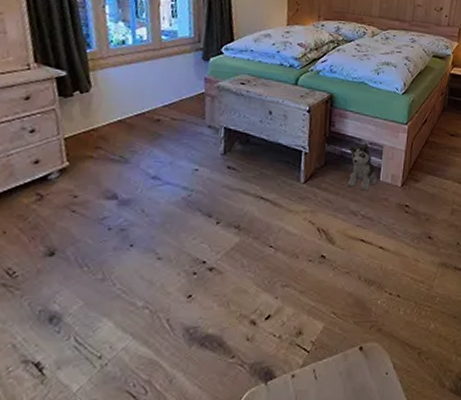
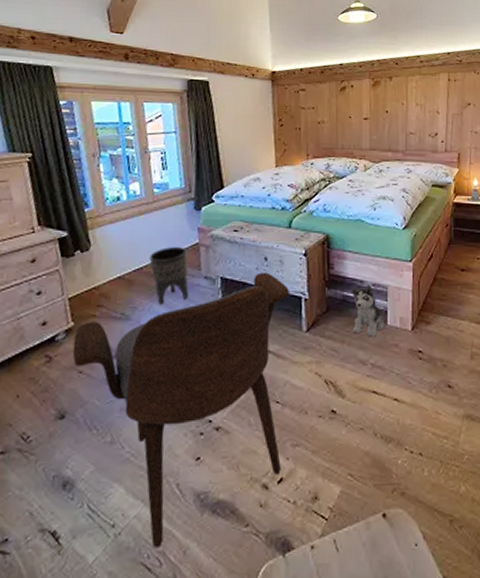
armchair: none [66,125,292,378] -> present [72,272,290,548]
planter: none [152,94,193,150] -> present [149,247,189,305]

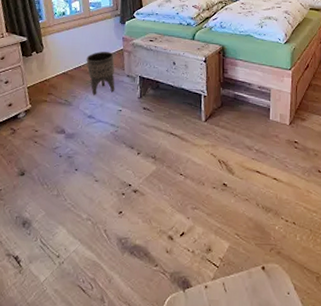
armchair: present [72,272,290,548] -> none [30,74,193,276]
plush toy: present [352,285,384,337] -> none [241,87,267,128]

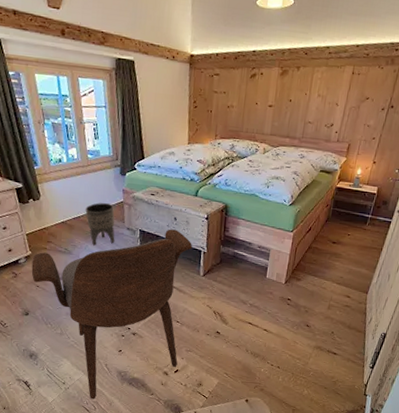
armchair: none [30,74,193,276] -> present [31,229,193,399]

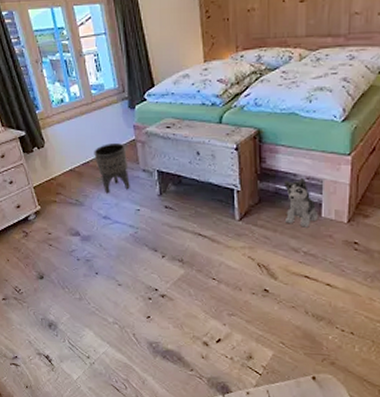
armchair: present [31,229,193,399] -> none [42,166,223,377]
plush toy: none [239,246,264,285] -> present [284,178,318,228]

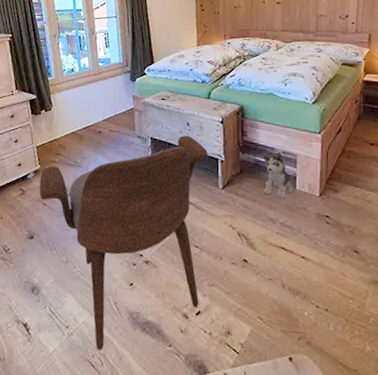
armchair: none [42,166,223,377] -> present [39,135,209,351]
planter: present [94,144,130,194] -> none [95,110,125,157]

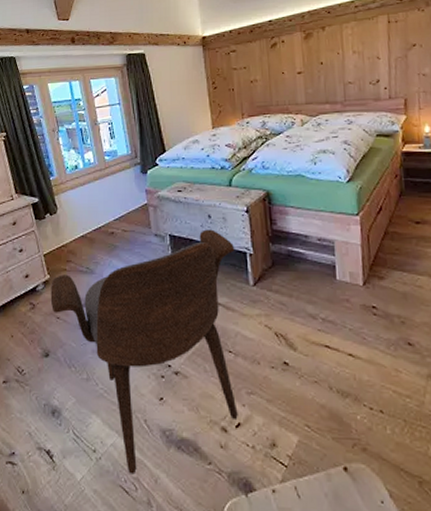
plush toy: present [263,152,293,199] -> none [296,240,333,292]

